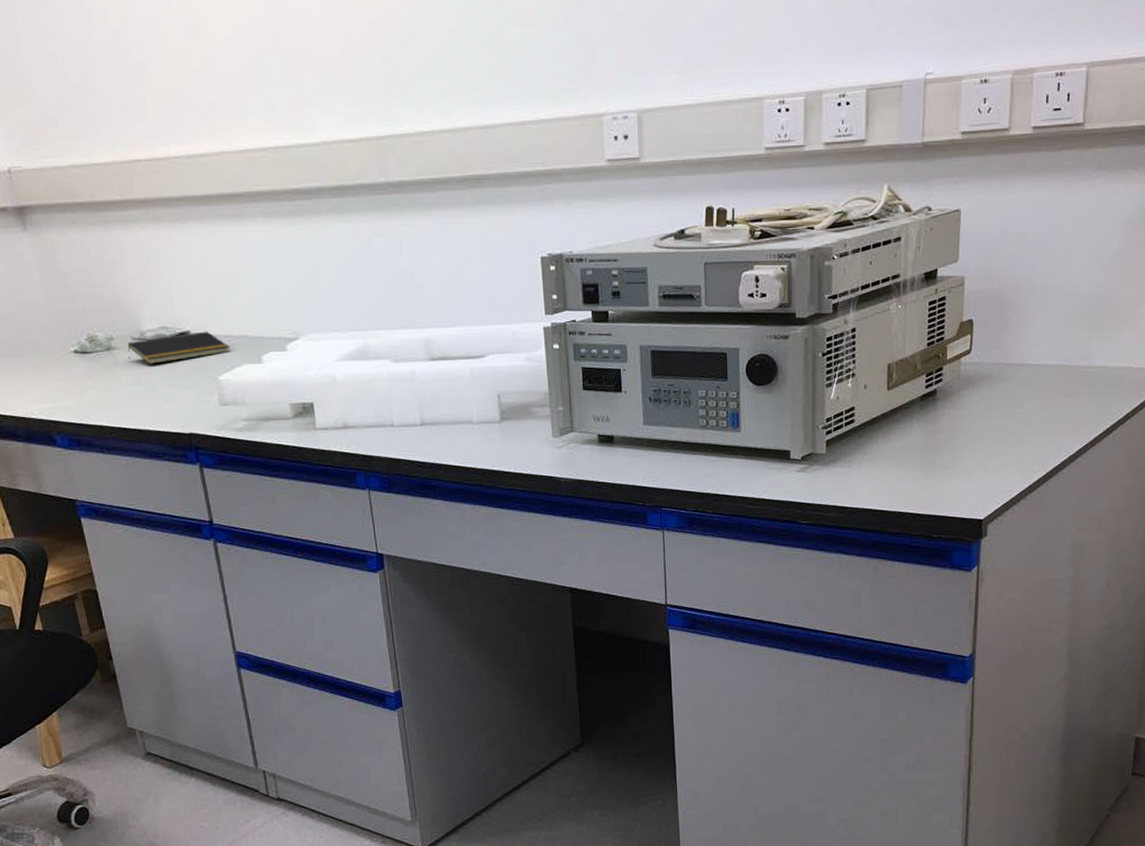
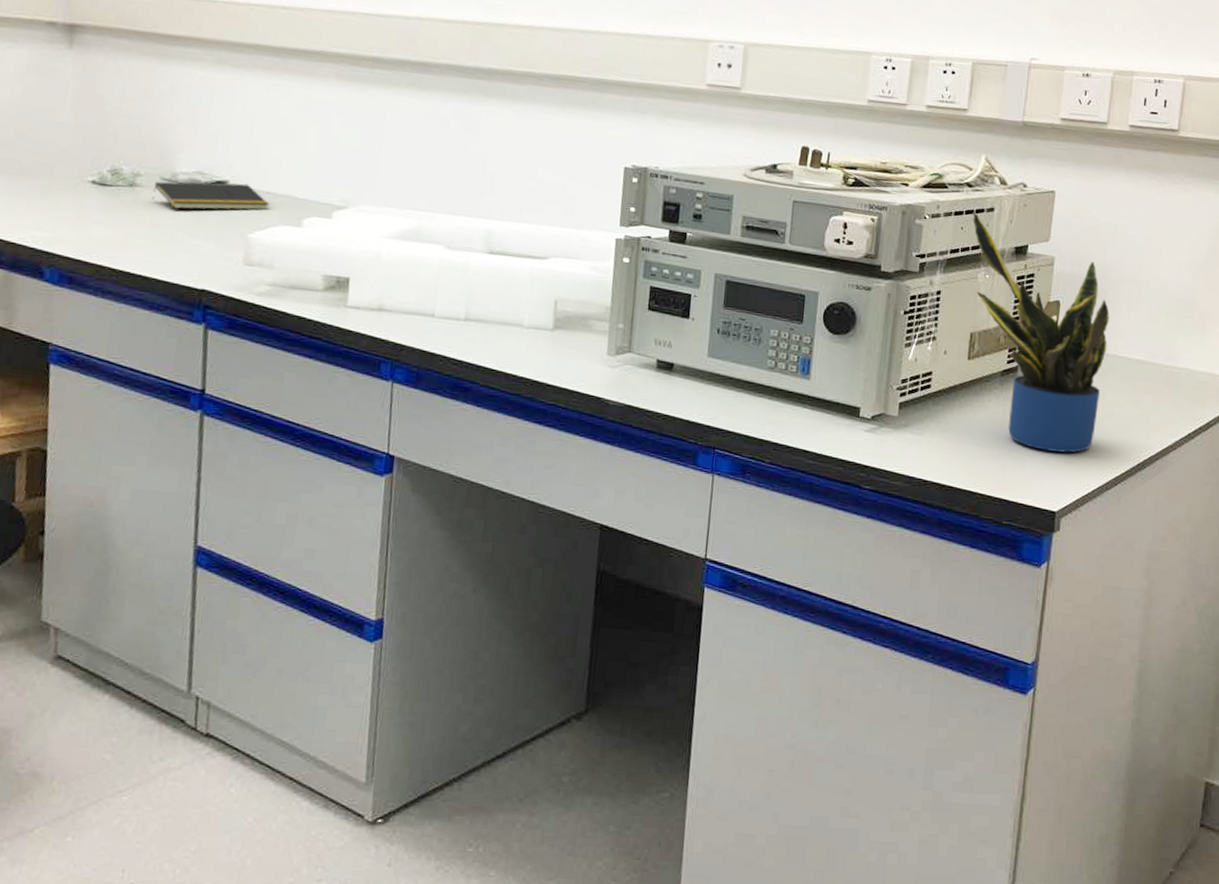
potted plant: none [879,244,1023,465] -> present [972,211,1110,453]

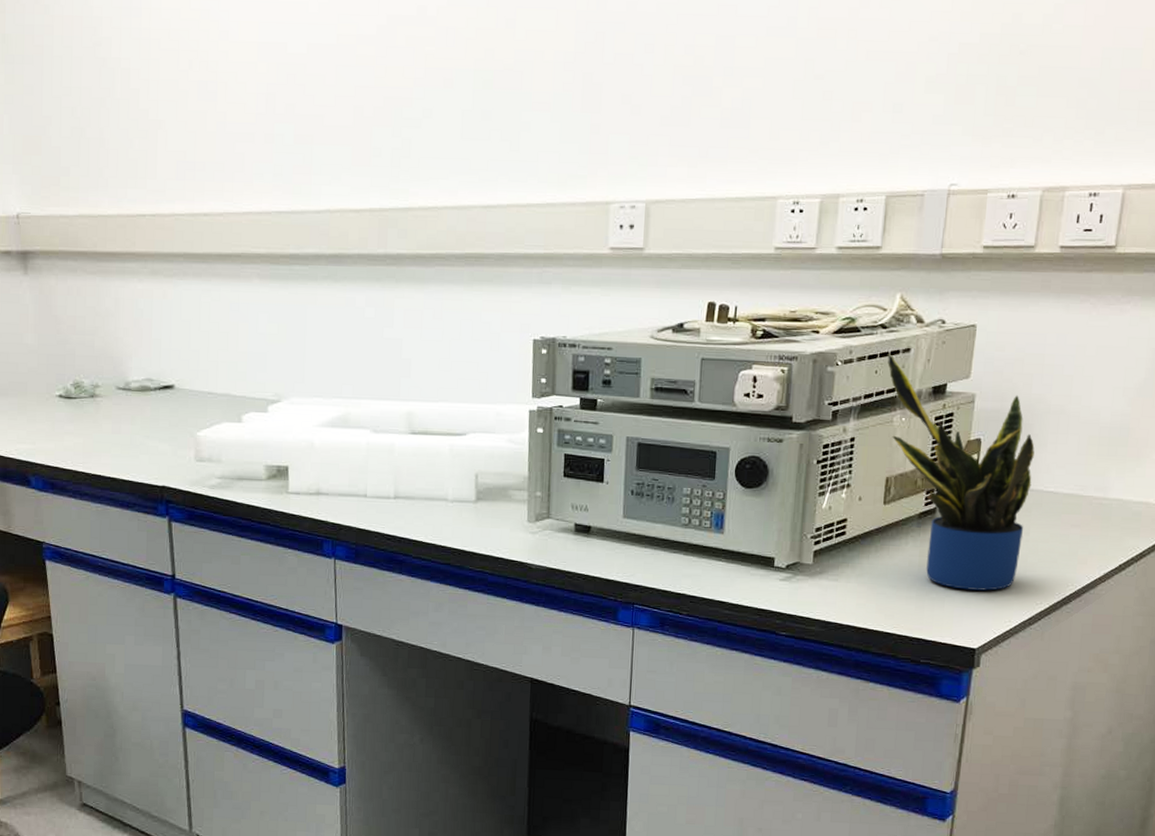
notepad: present [152,181,270,211] -> none [111,386,212,415]

